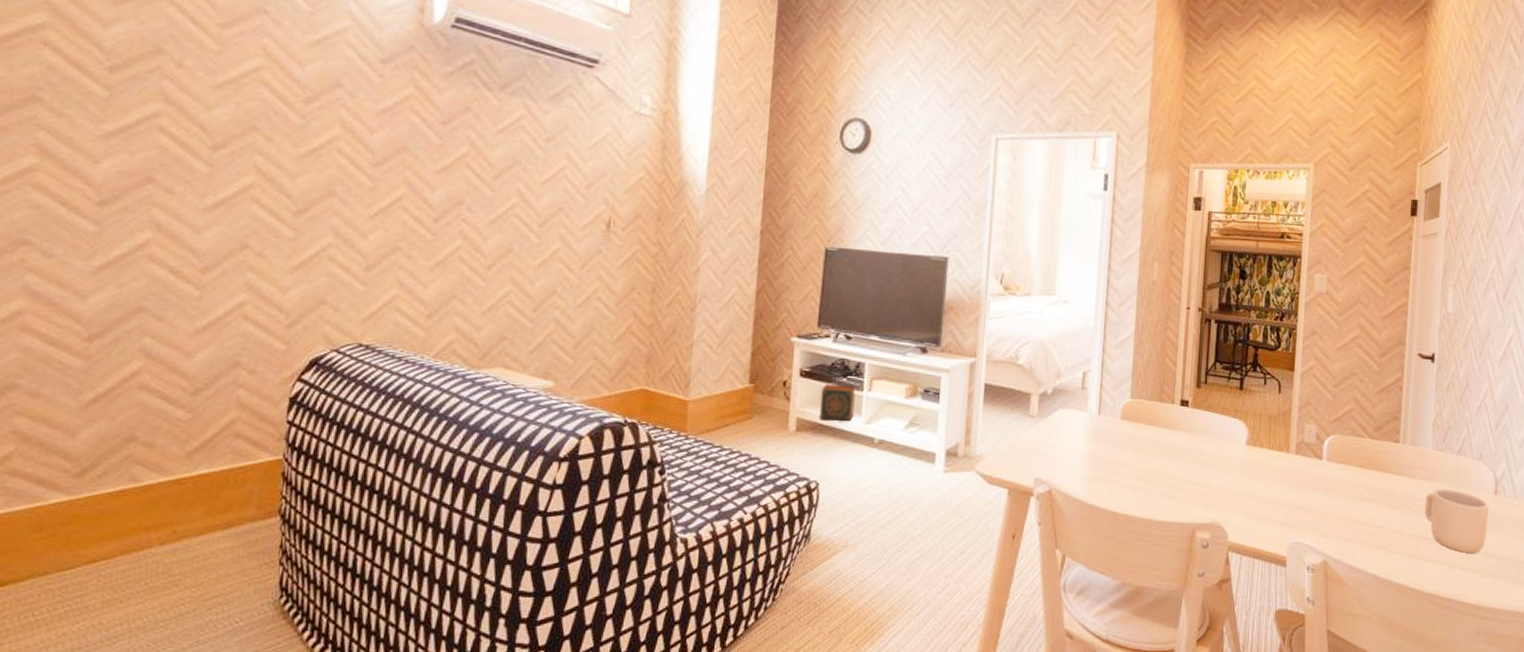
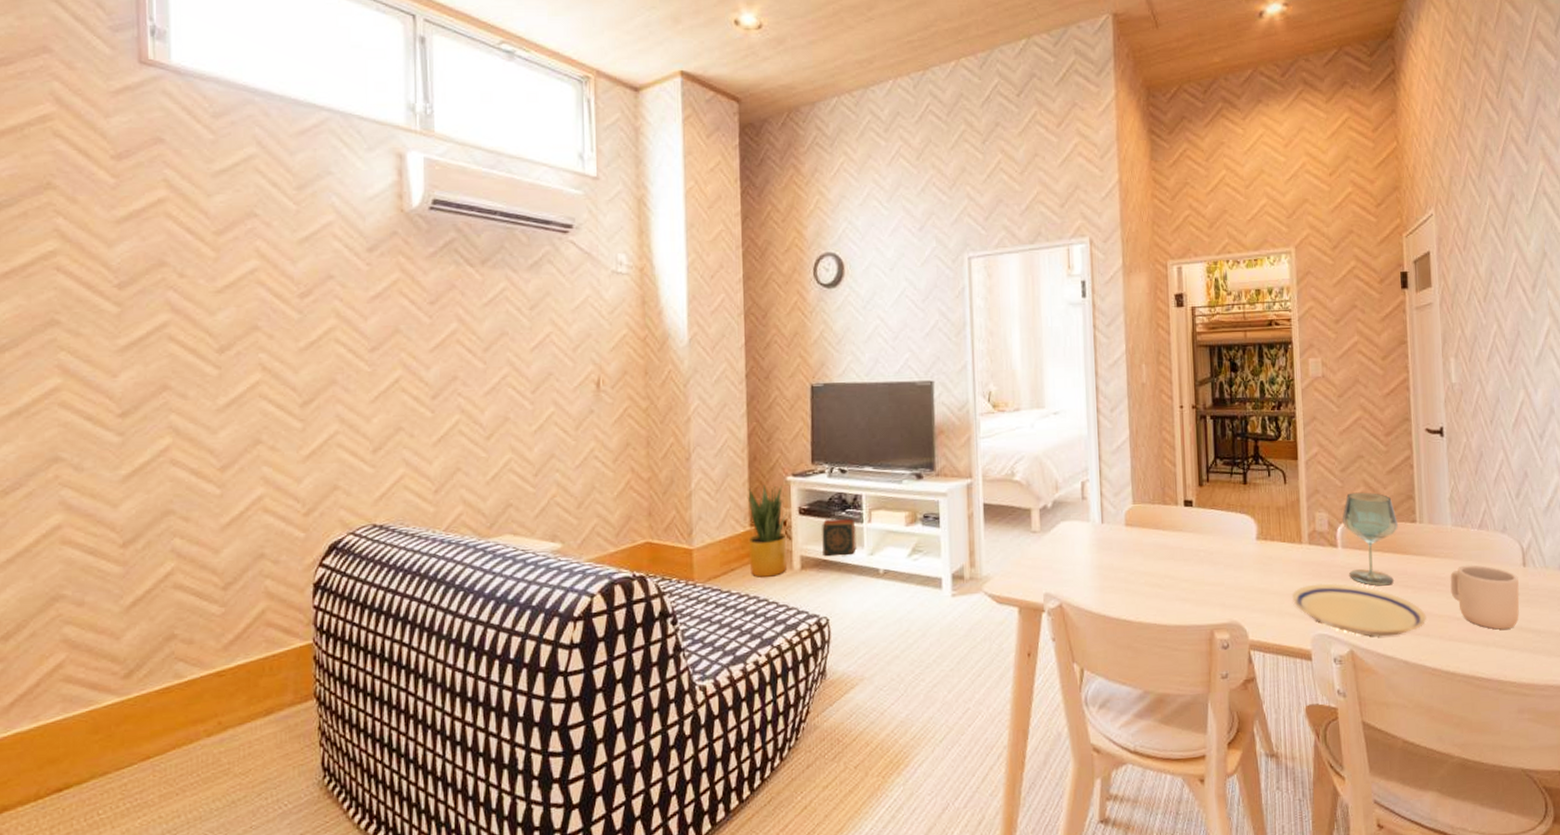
planter: none [744,343,788,436] -> present [745,484,787,577]
plate: none [1274,493,1399,550] -> present [1292,583,1427,637]
wine glass: none [1329,408,1382,501] -> present [1342,492,1398,586]

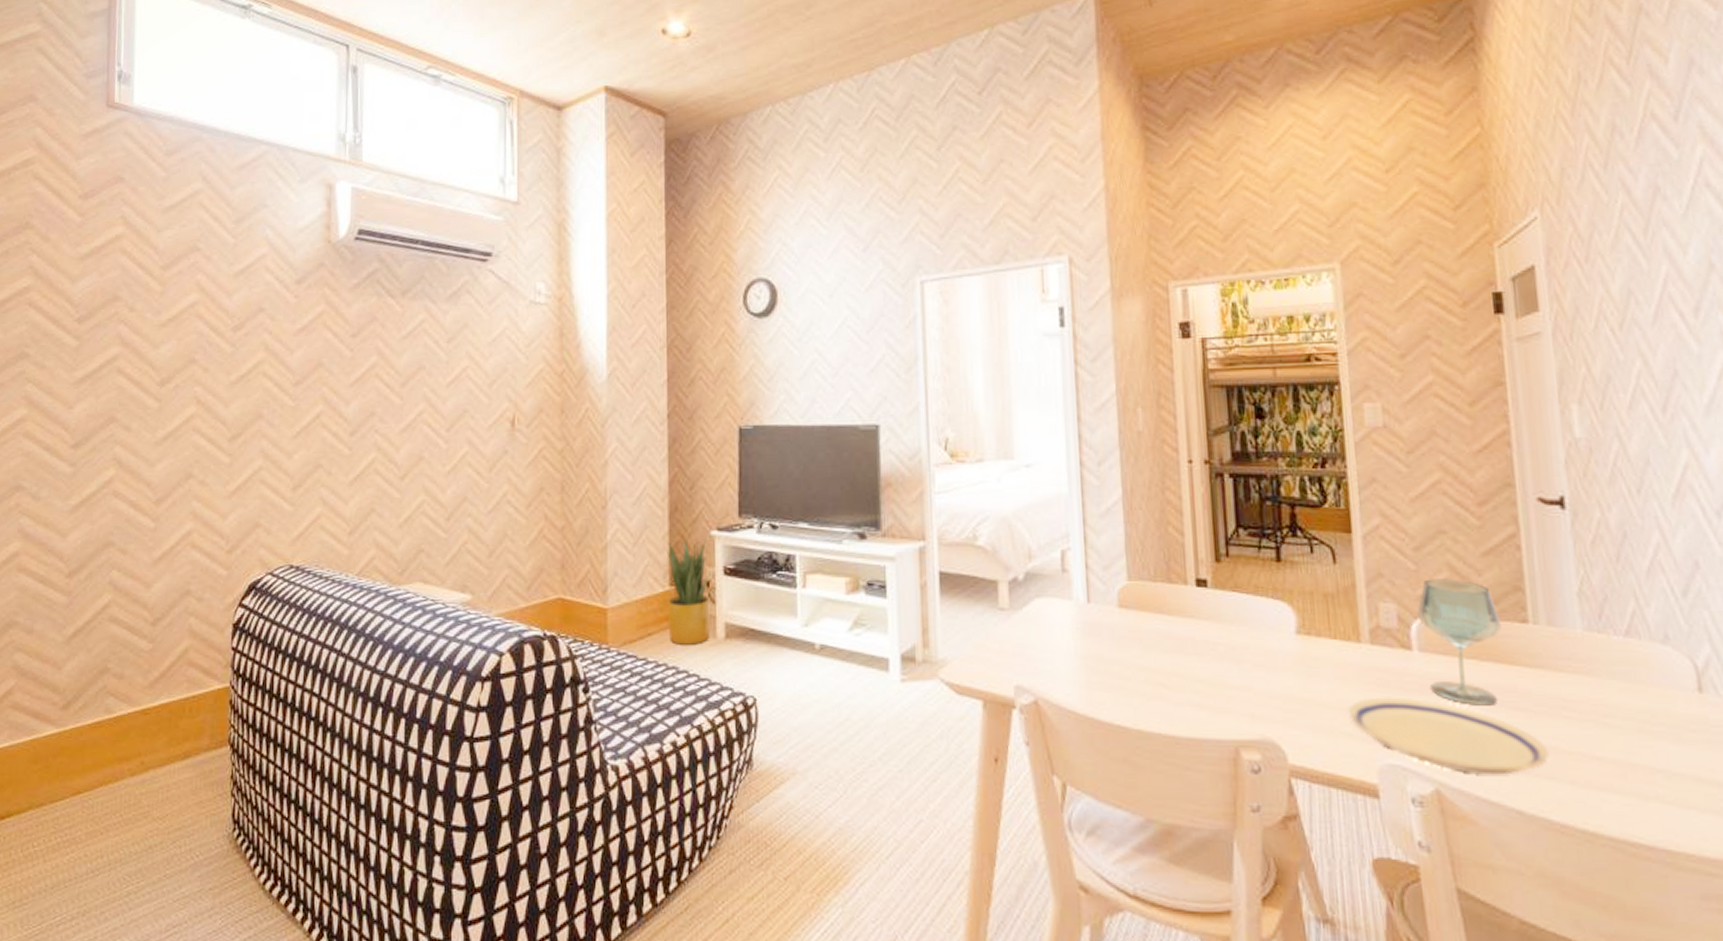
decorative box: present [822,517,856,556] -> none [749,581,789,624]
mug: present [1450,565,1520,630] -> none [1583,685,1696,778]

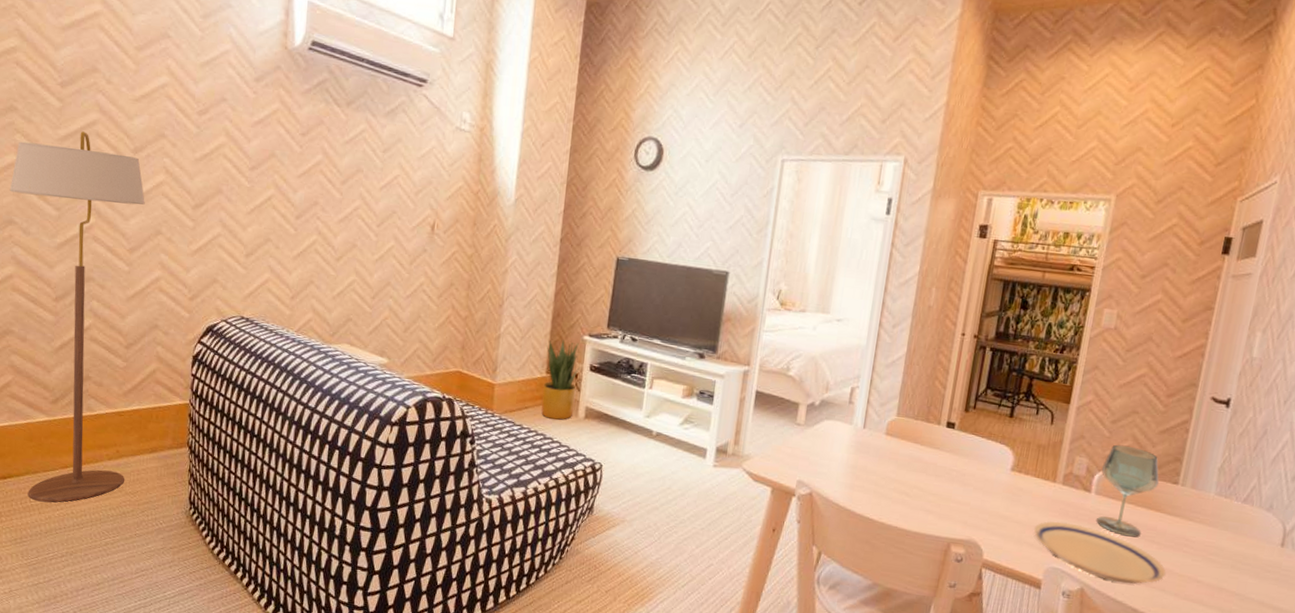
floor lamp: none [18,370,174,845] -> present [9,131,145,503]

